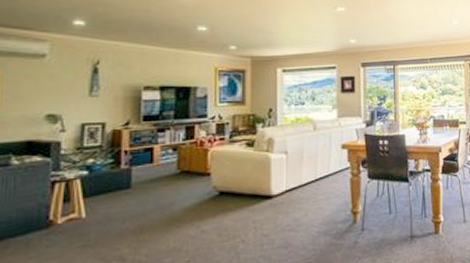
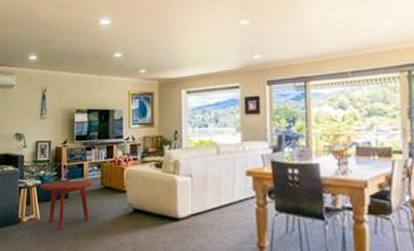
side table: none [86,166,166,226] -> present [40,180,93,230]

